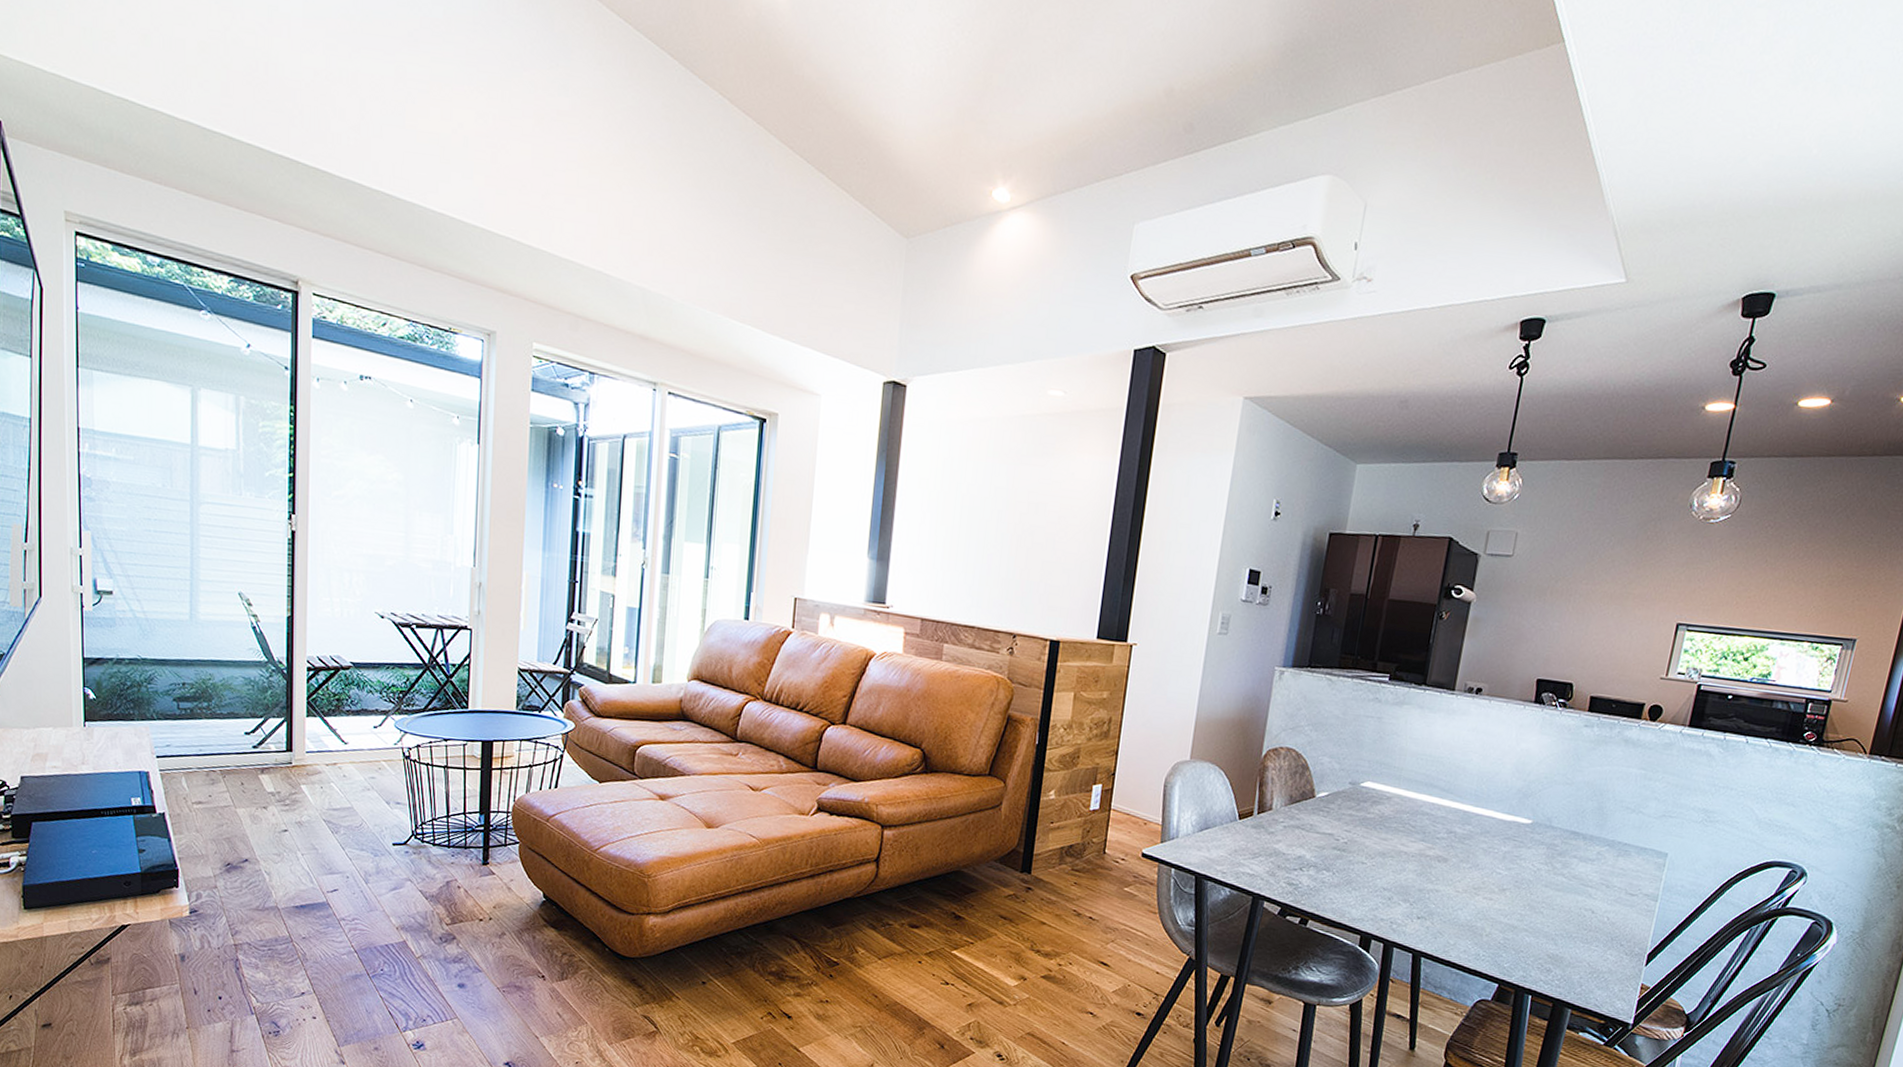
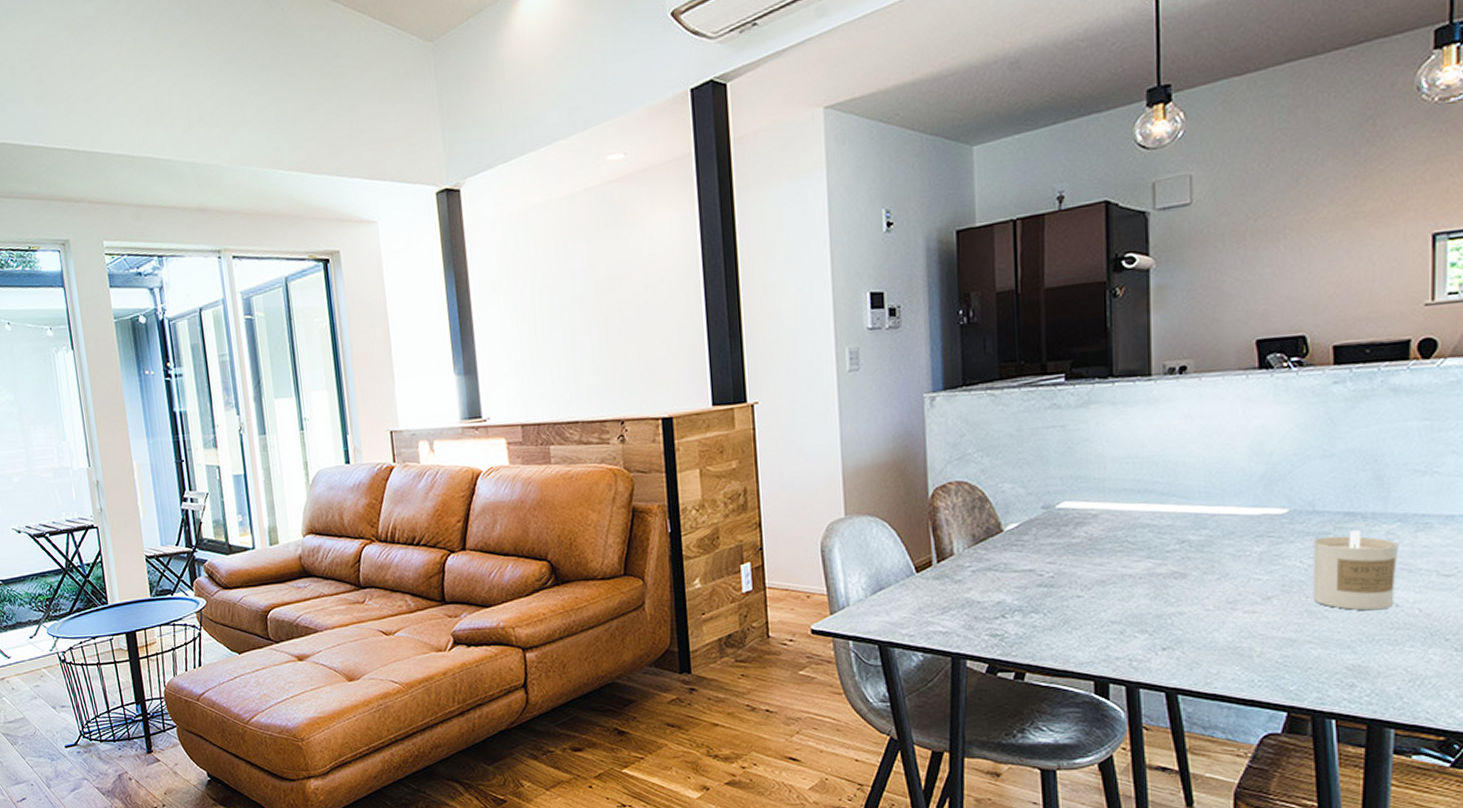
candle: none [1535,846,1604,914] -> present [1312,530,1399,611]

